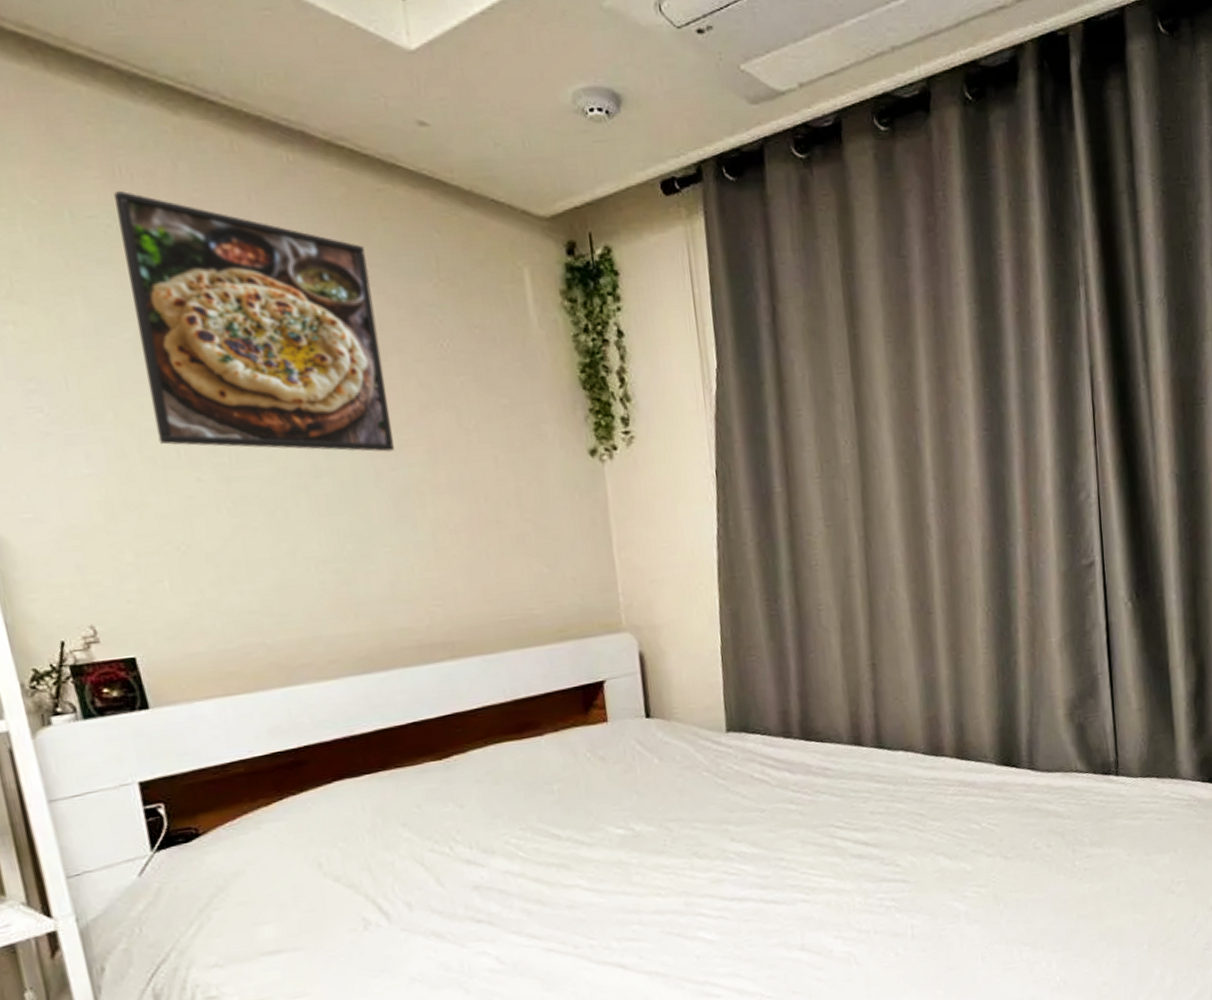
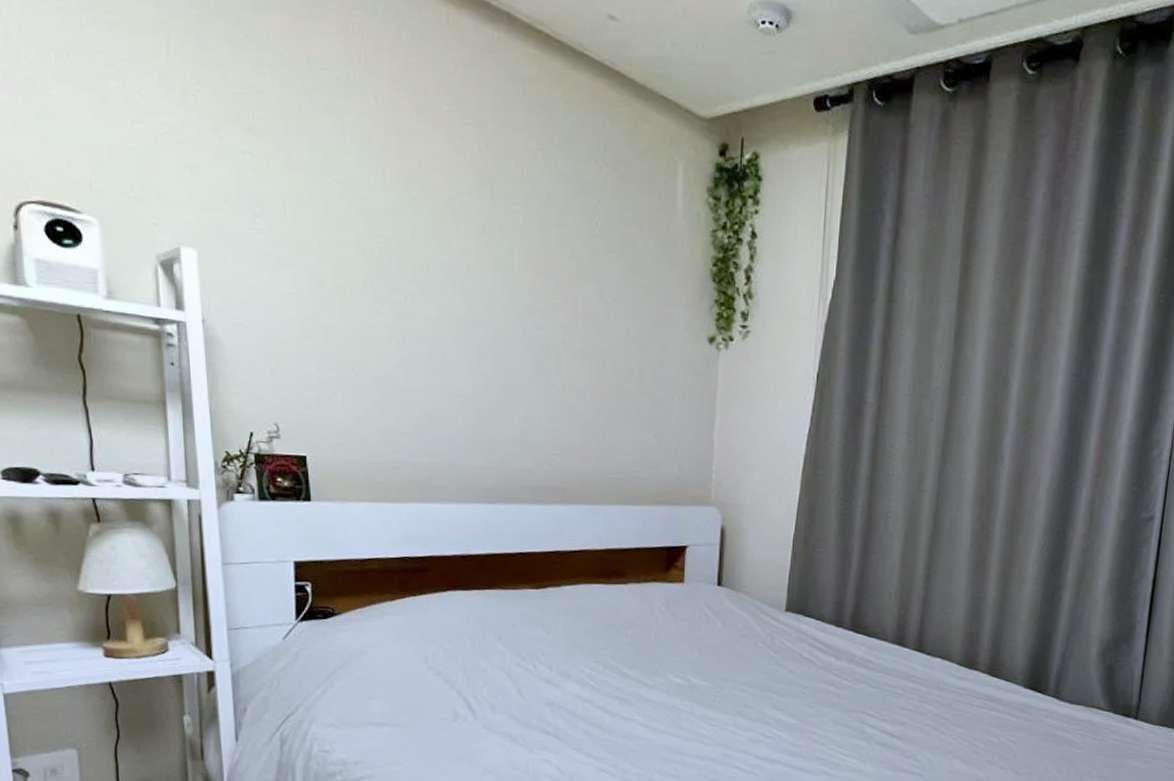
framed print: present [114,190,394,452] -> none [346,47,546,312]

